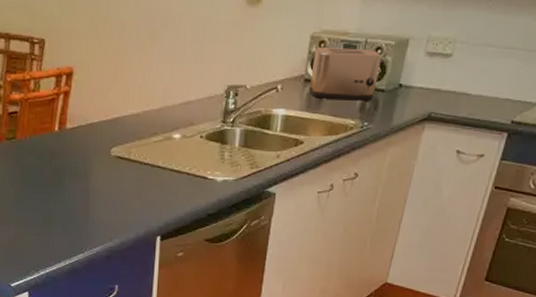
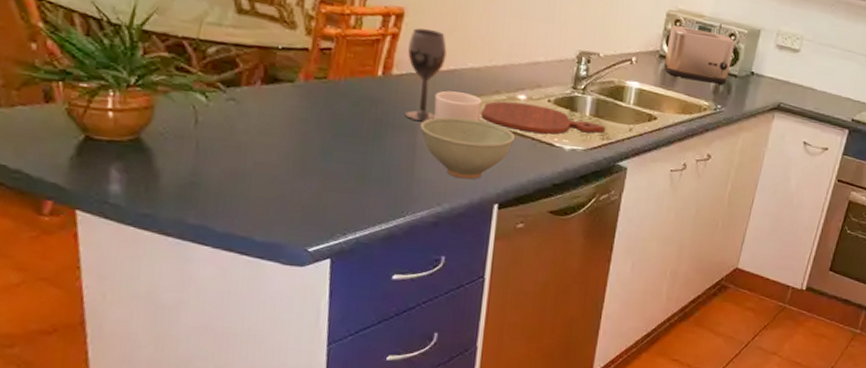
wine glass: none [78,84,110,168] -> present [405,28,447,122]
bowl: none [91,160,173,216] -> present [420,116,516,180]
mug: none [102,138,143,165] -> present [433,90,483,122]
cutting board: none [142,142,255,168] -> present [481,101,606,134]

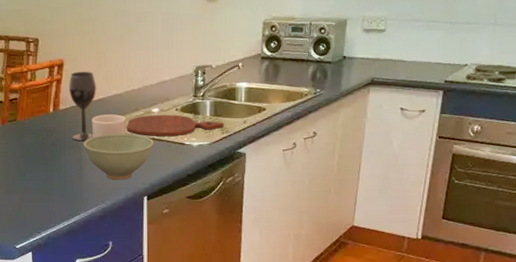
toaster: present [663,25,738,85] -> none [265,30,328,72]

